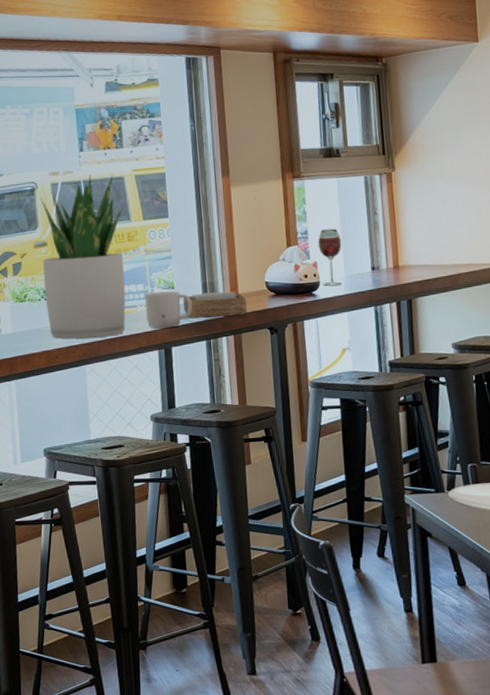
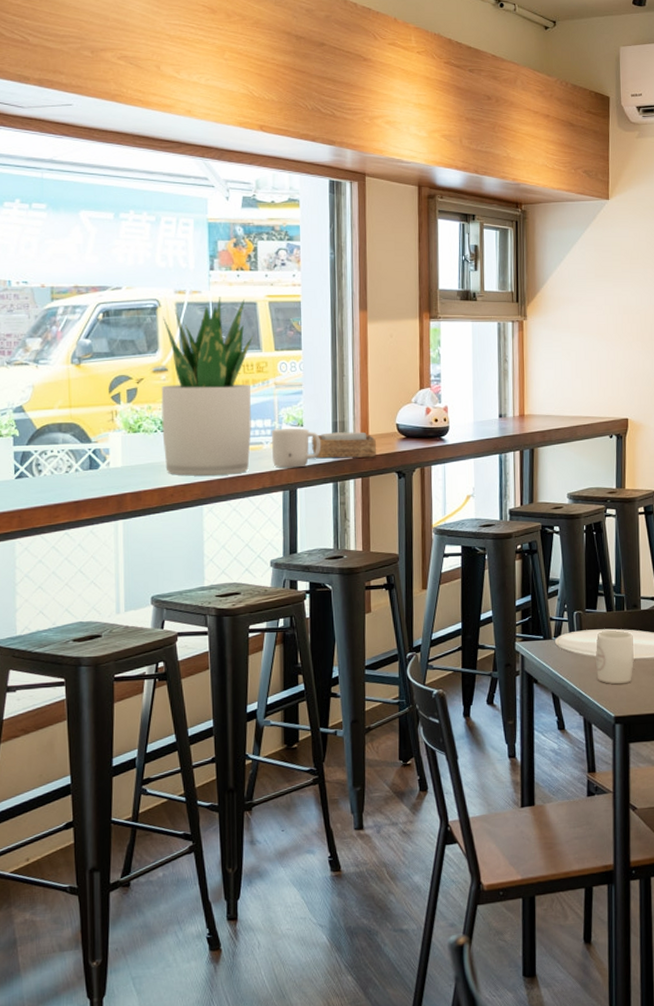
wineglass: present [317,228,342,286] -> none [450,373,473,431]

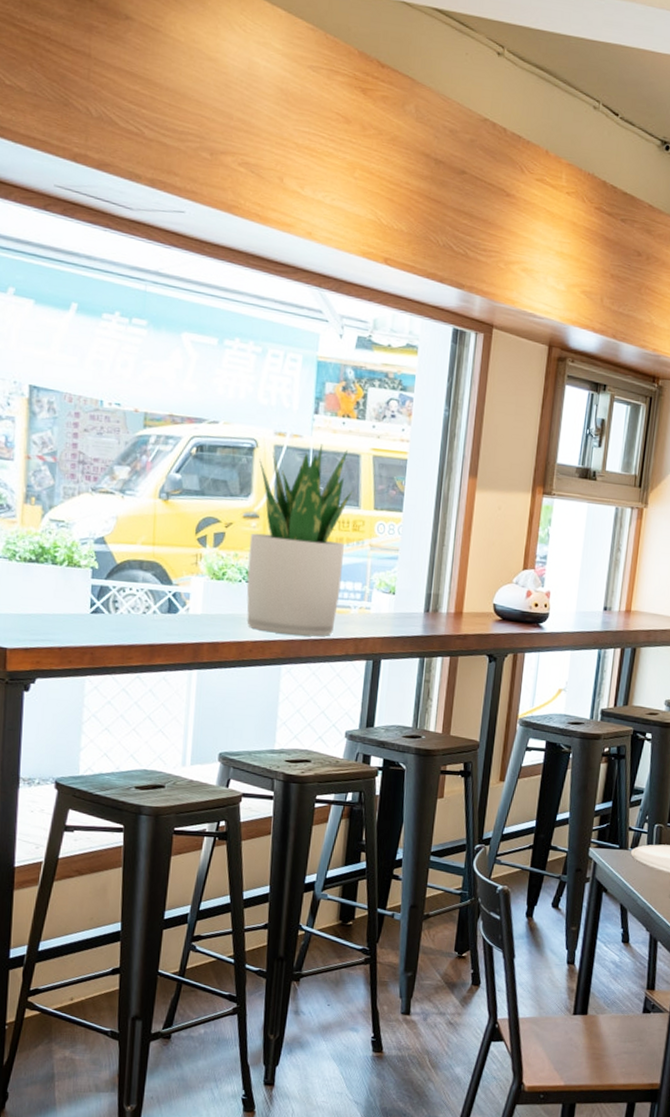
mug: present [271,428,321,468] -> none [359,594,412,638]
napkin holder: present [312,432,377,459] -> none [401,604,471,636]

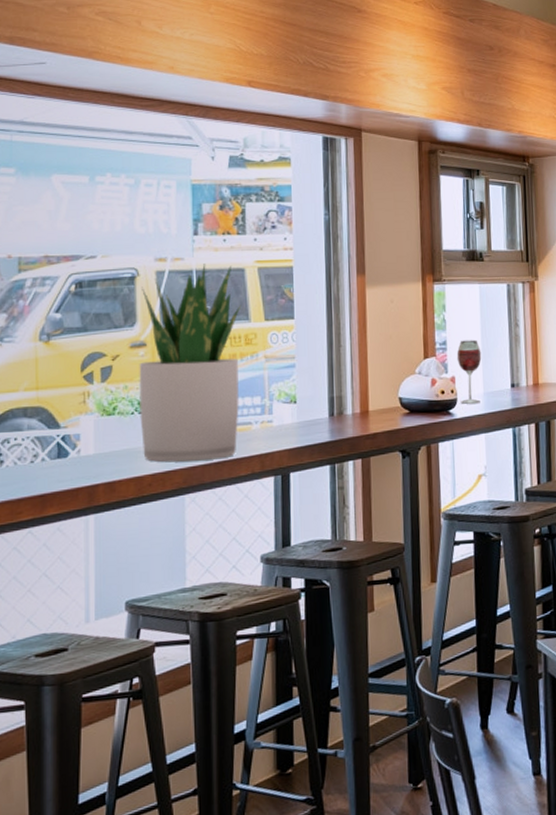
wineglass: none [552,557,580,621] -> present [456,340,482,404]

